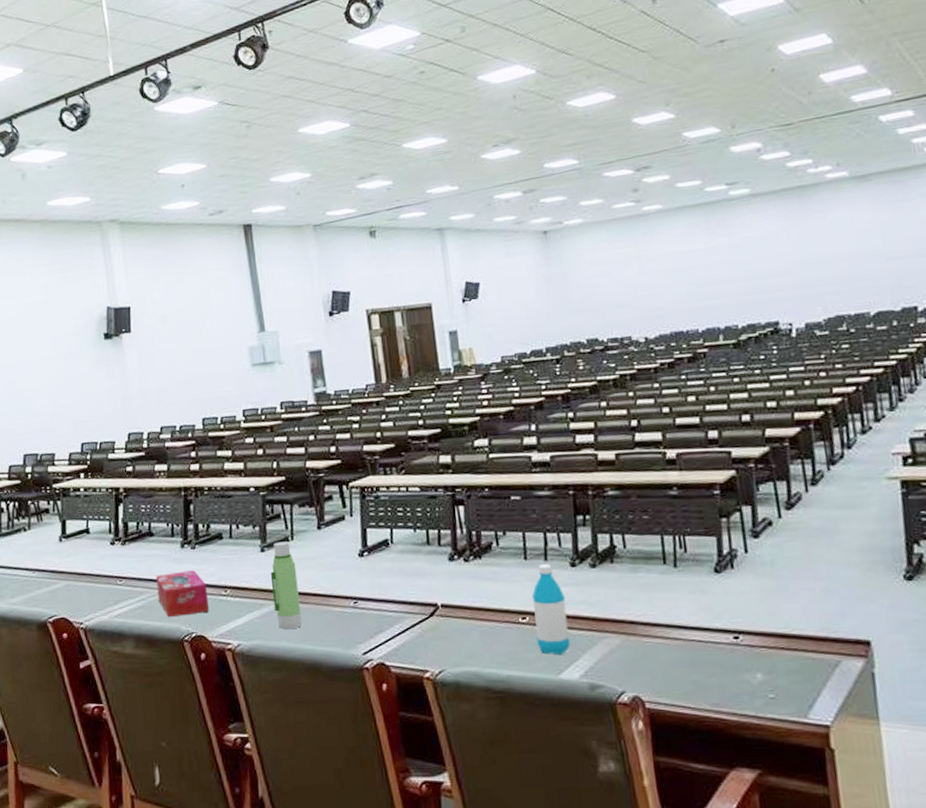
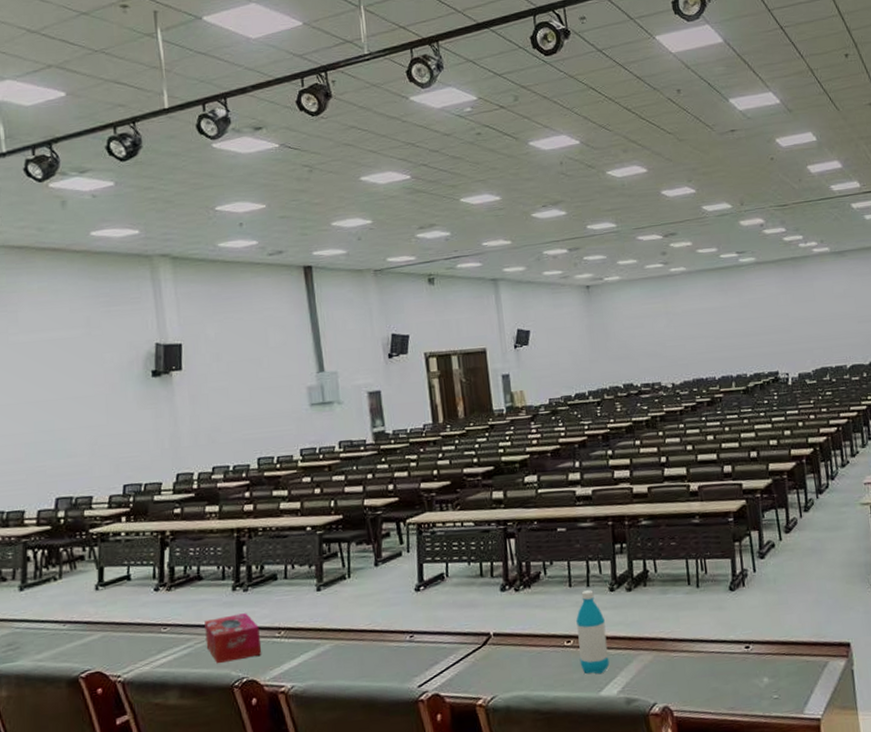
water bottle: present [270,541,303,630] -> none [326,579,359,668]

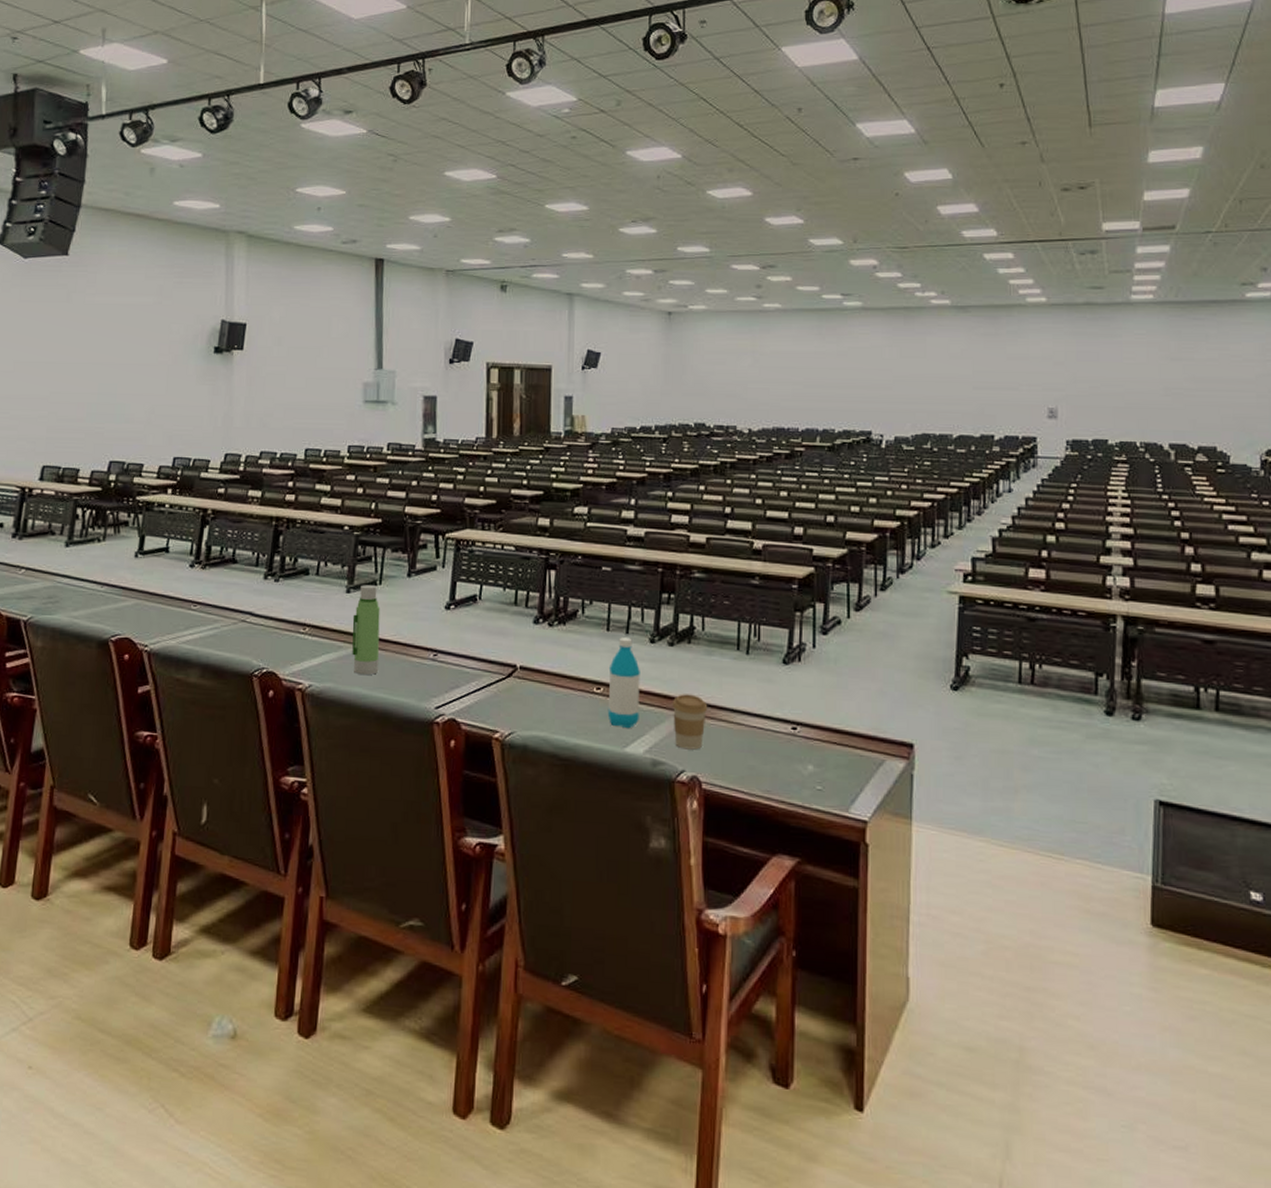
tissue box: present [204,613,262,663] -> none [232,603,285,650]
water bottle: none [326,579,359,668] -> present [352,585,380,676]
coffee cup: none [637,632,670,684] -> present [672,694,708,750]

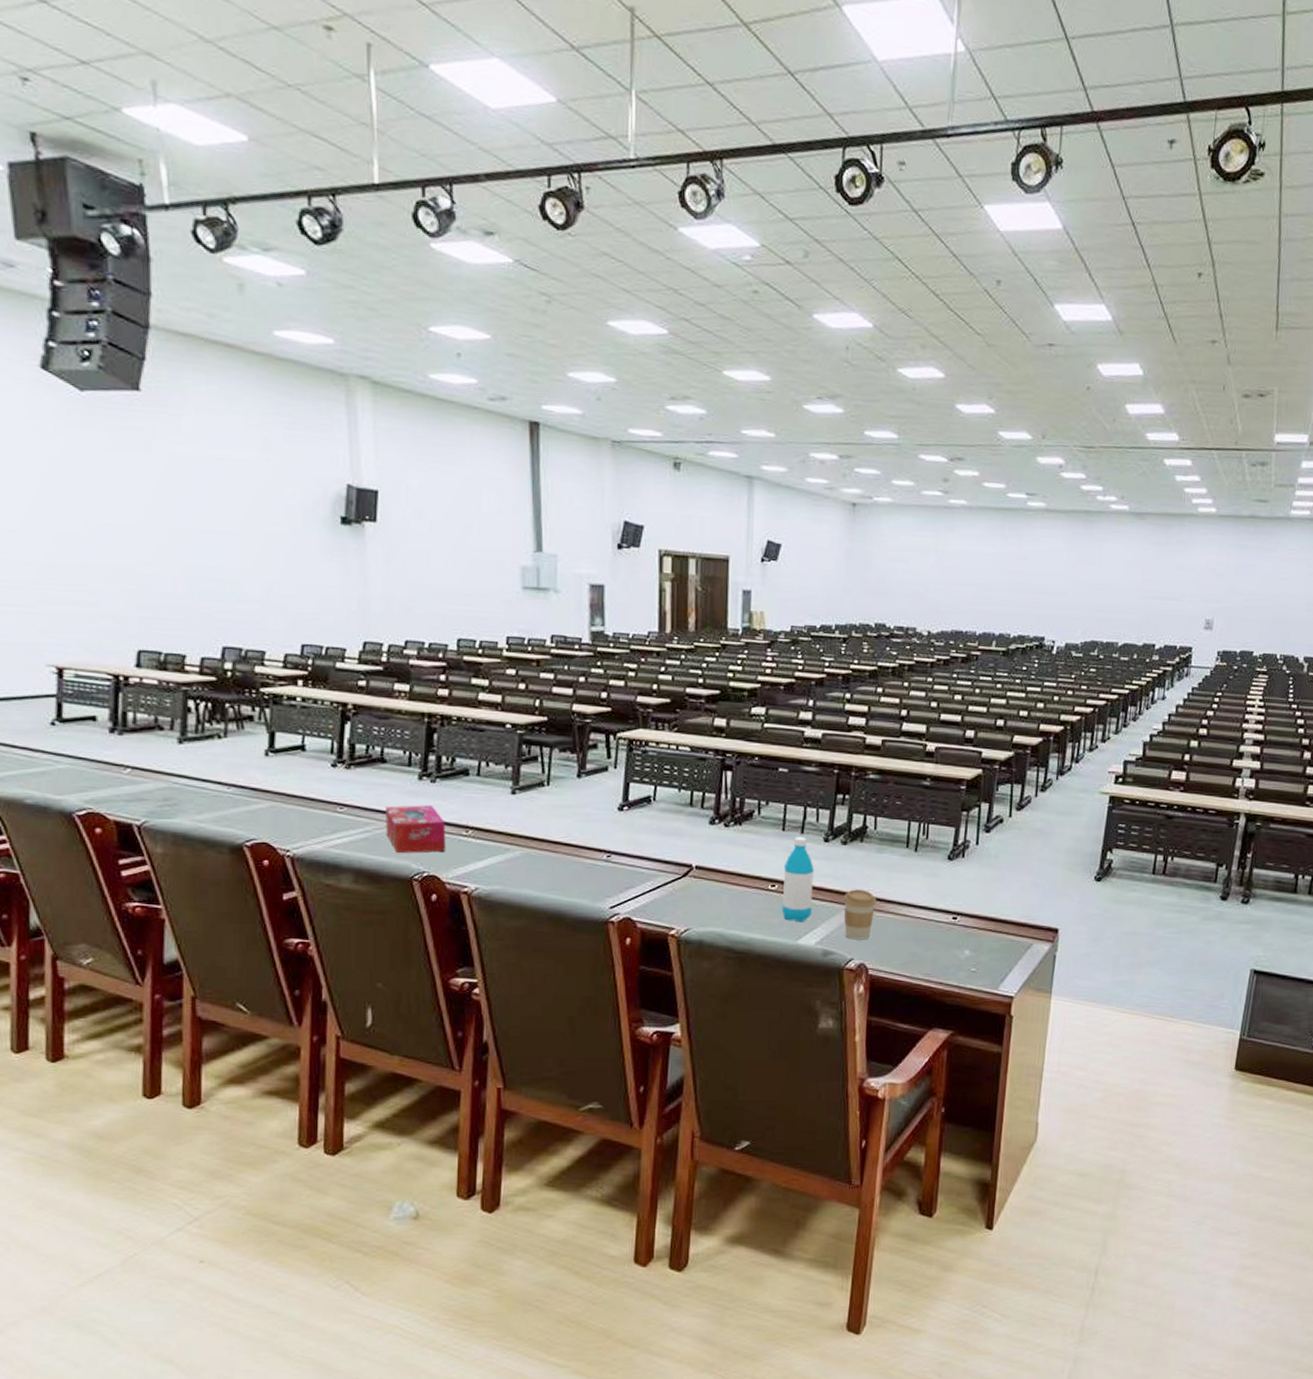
tissue box: none [232,603,285,650] -> present [385,805,446,853]
water bottle: present [352,585,380,676] -> none [519,786,550,878]

